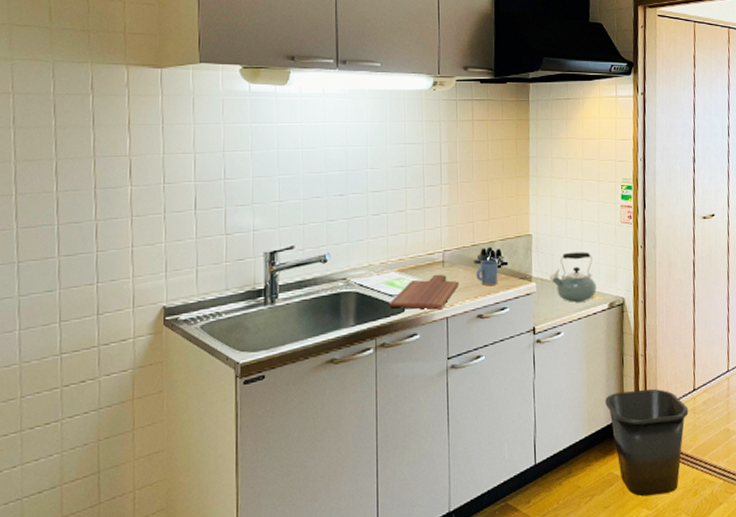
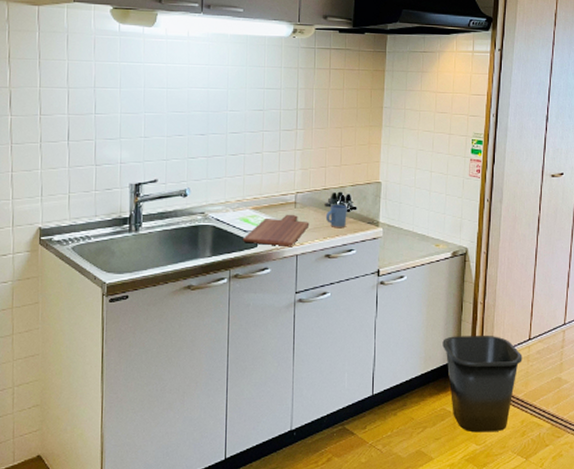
kettle: present [550,252,597,302] -> none [396,201,441,249]

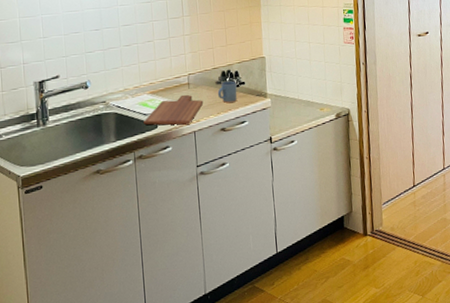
waste bin: present [442,335,523,433] -> none [335,186,410,277]

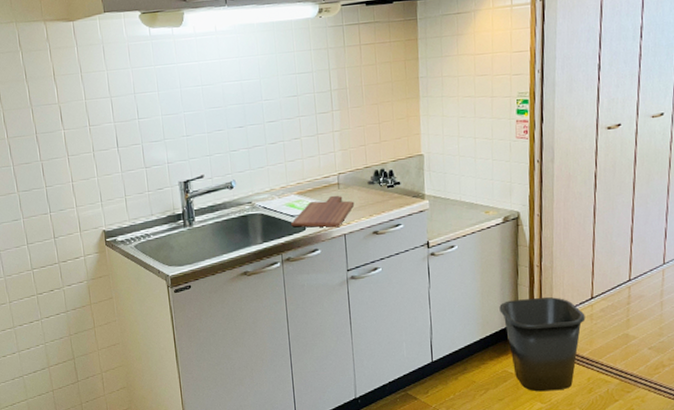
mug: present [217,80,237,104] -> none [369,180,392,205]
waste bin: none [335,186,410,277] -> present [499,297,586,392]

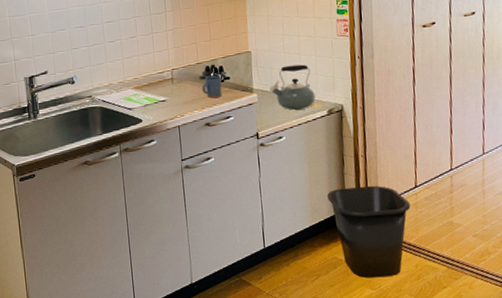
cutting board: present [291,195,355,228] -> none [128,89,188,120]
mug: none [369,180,392,205] -> present [201,75,222,99]
kettle: none [442,168,491,218] -> present [270,64,316,110]

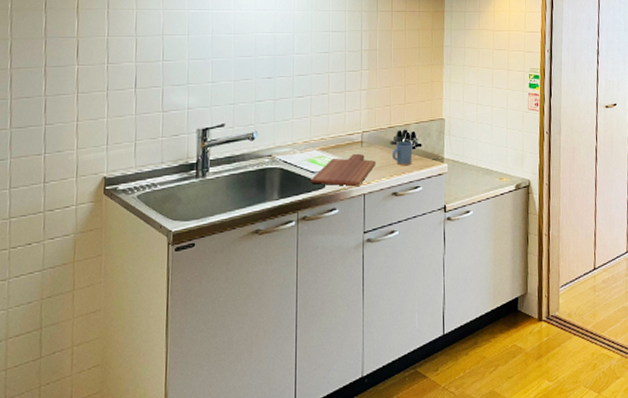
cutting board: none [128,89,188,120] -> present [311,153,376,186]
kettle: present [270,64,316,110] -> none [461,136,504,183]
waste bin: present [327,185,411,278] -> none [510,266,589,369]

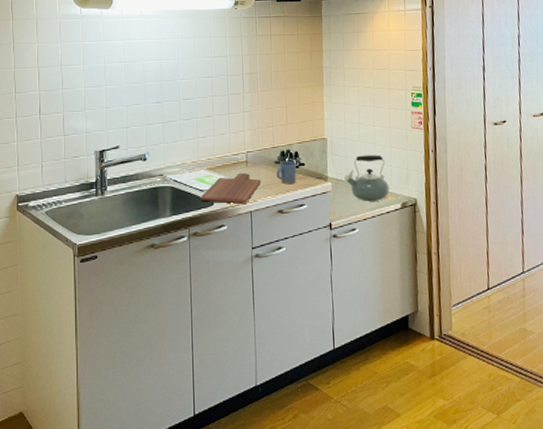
kettle: none [461,136,504,183] -> present [344,155,390,201]

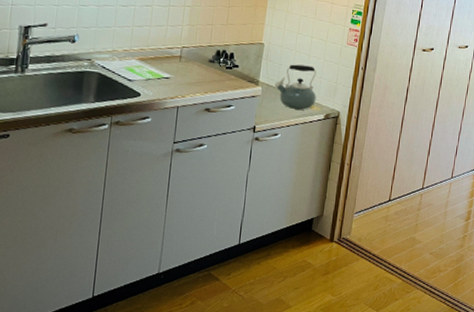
cutting board: present [200,172,261,204] -> none [127,67,193,98]
mug: present [276,161,297,185] -> none [208,61,230,85]

